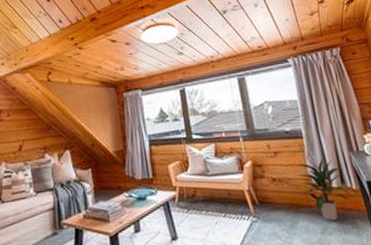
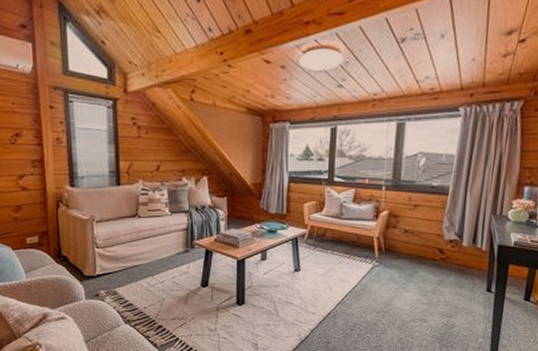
indoor plant: present [296,158,351,221] -> none [430,217,478,276]

